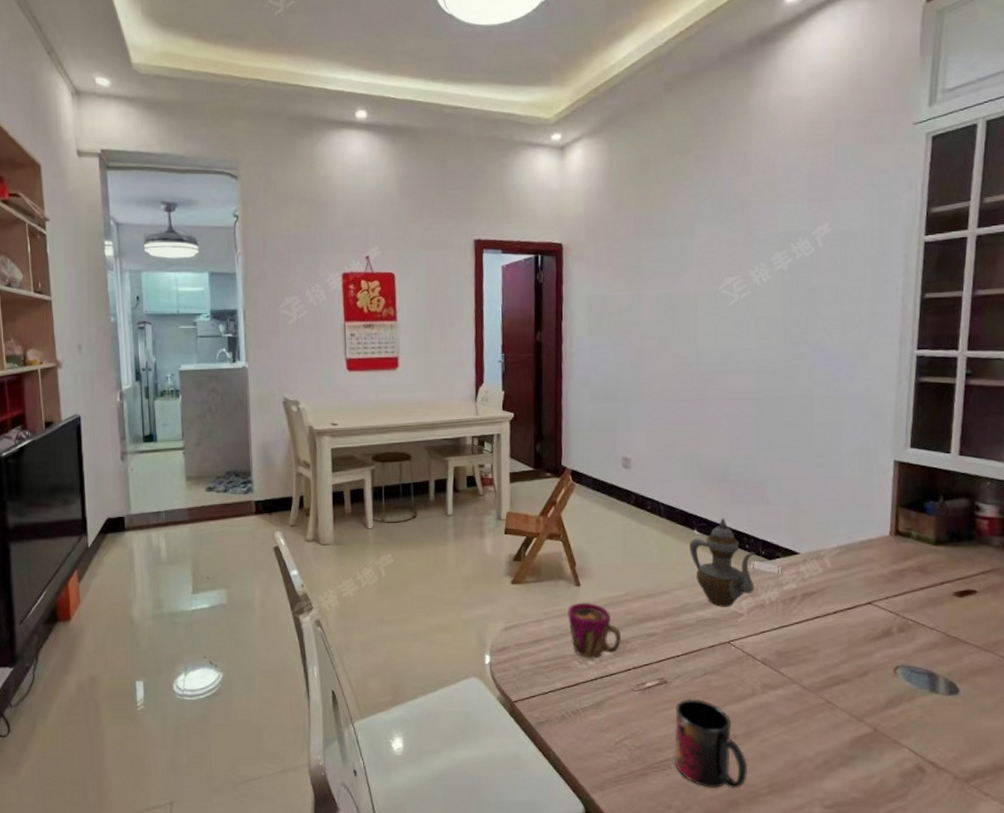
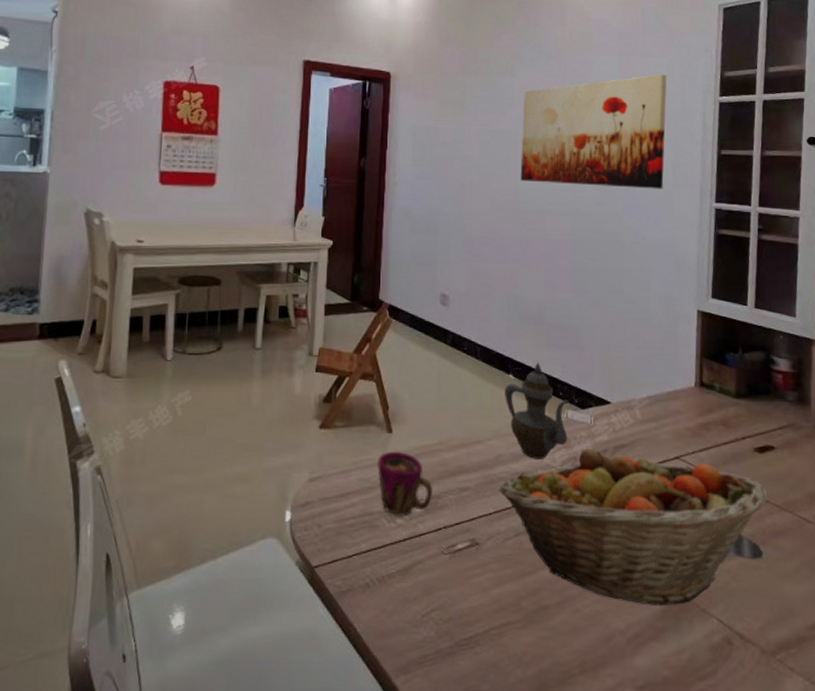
mug: present [673,699,748,788] -> none [483,563,560,668]
fruit basket: none [685,596,967,737] -> present [498,449,768,606]
wall art: none [701,217,864,343] -> present [520,74,667,189]

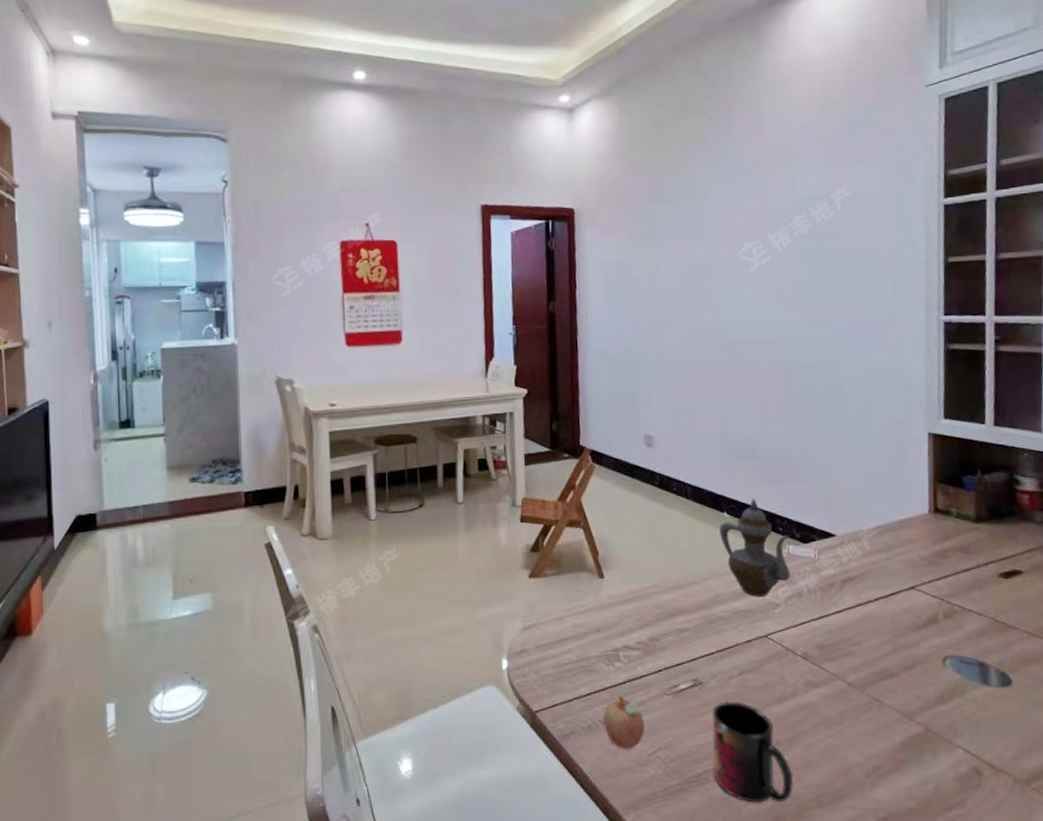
cup: present [377,451,432,517] -> none [591,596,650,660]
fruit: none [381,553,421,609] -> present [603,695,645,750]
mug: none [483,563,560,668] -> present [711,701,794,803]
fruit basket: present [498,449,768,606] -> none [719,583,1016,738]
wall art: present [520,74,667,189] -> none [721,180,883,311]

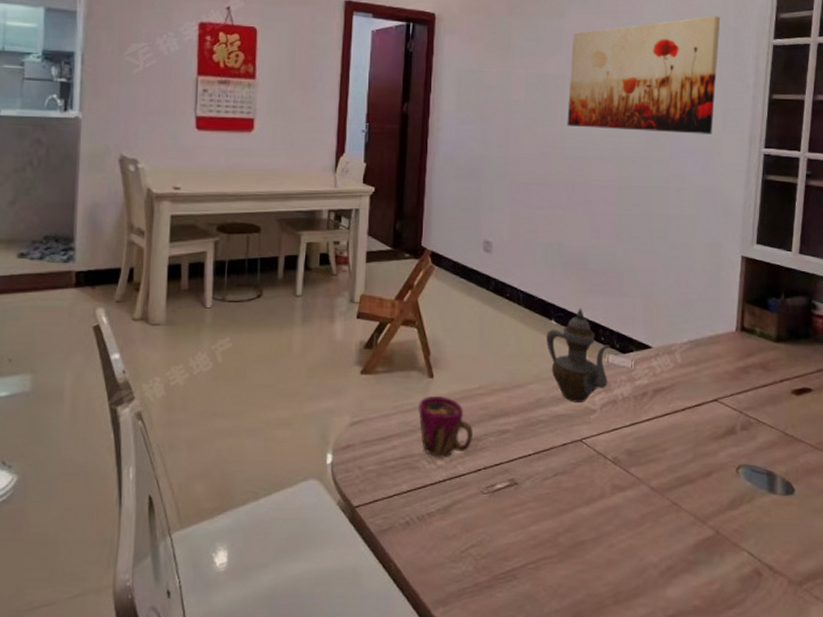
cup: none [591,596,650,660] -> present [418,395,473,458]
fruit: present [603,695,645,750] -> none [421,493,461,546]
mug: present [711,701,794,803] -> none [520,501,595,600]
wall art: none [721,180,883,311] -> present [567,16,721,134]

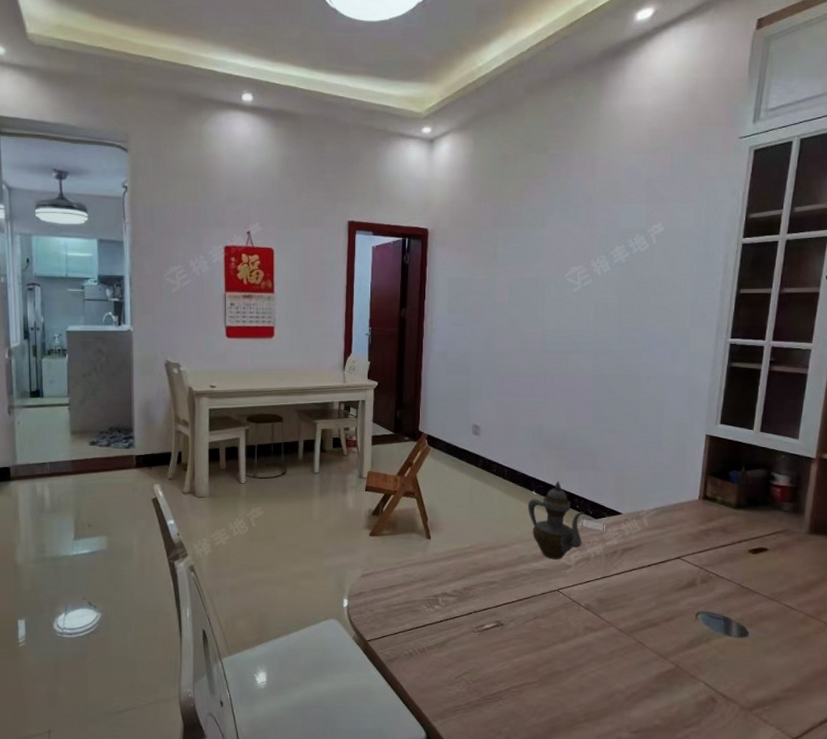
cup: present [418,395,473,458] -> none [418,553,465,604]
wall art: present [567,16,721,134] -> none [547,219,692,328]

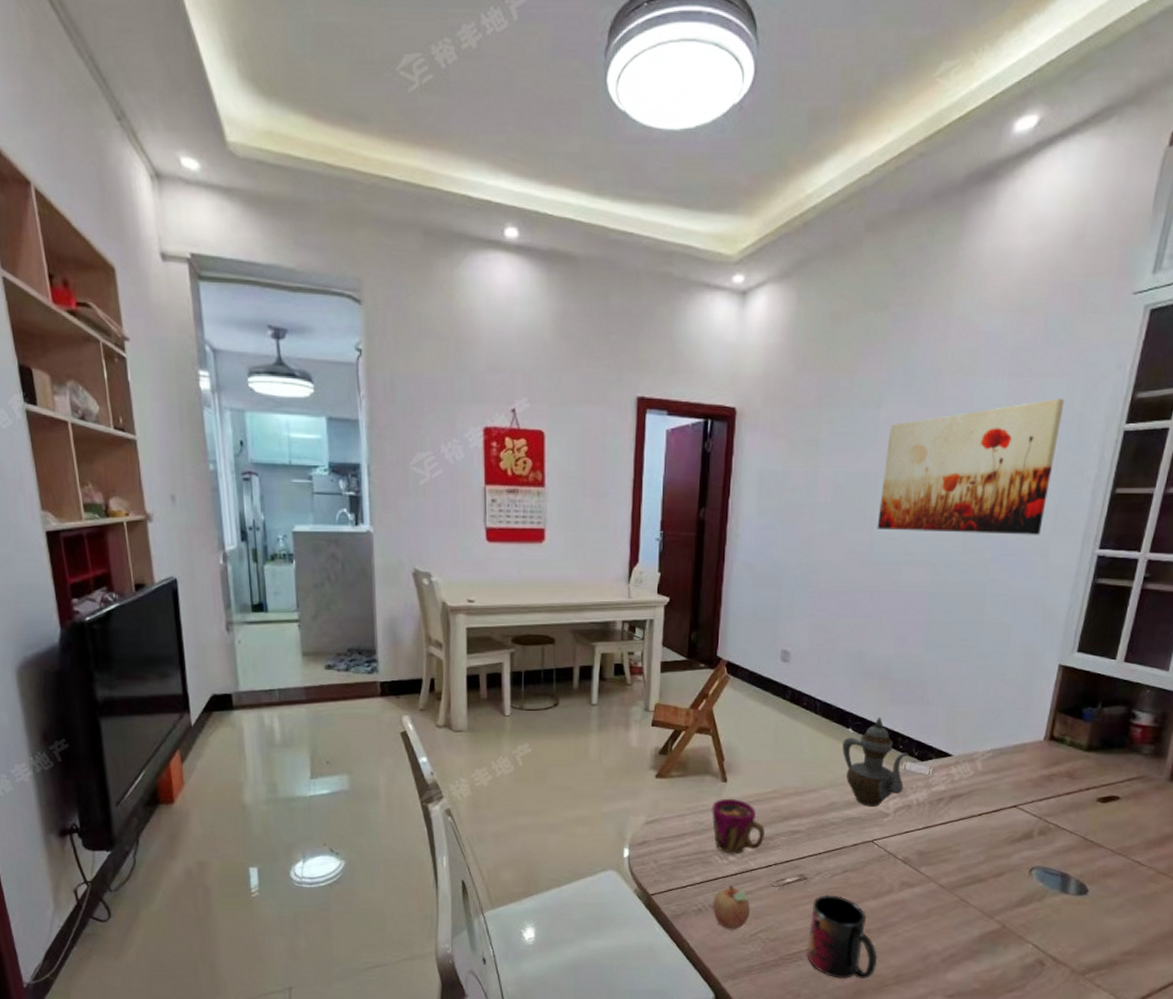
cup: none [418,553,465,604] -> present [712,798,765,855]
fruit: none [422,631,455,672] -> present [713,885,751,930]
mug: none [506,639,569,716] -> present [807,895,878,979]
wall art: none [547,219,692,328] -> present [877,398,1065,535]

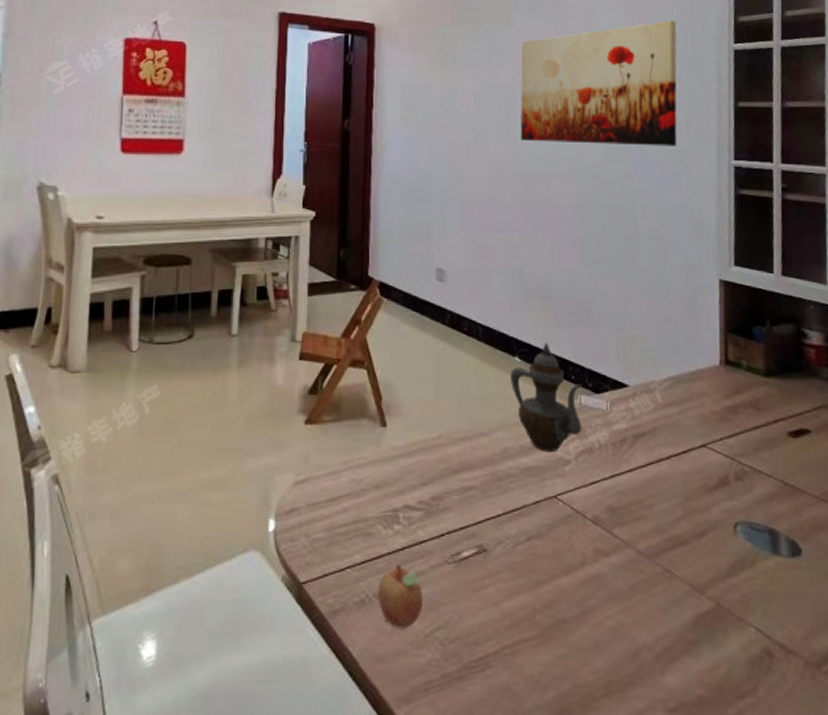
cup: present [712,798,765,855] -> none [371,447,433,522]
mug: present [807,895,878,979] -> none [494,571,581,693]

